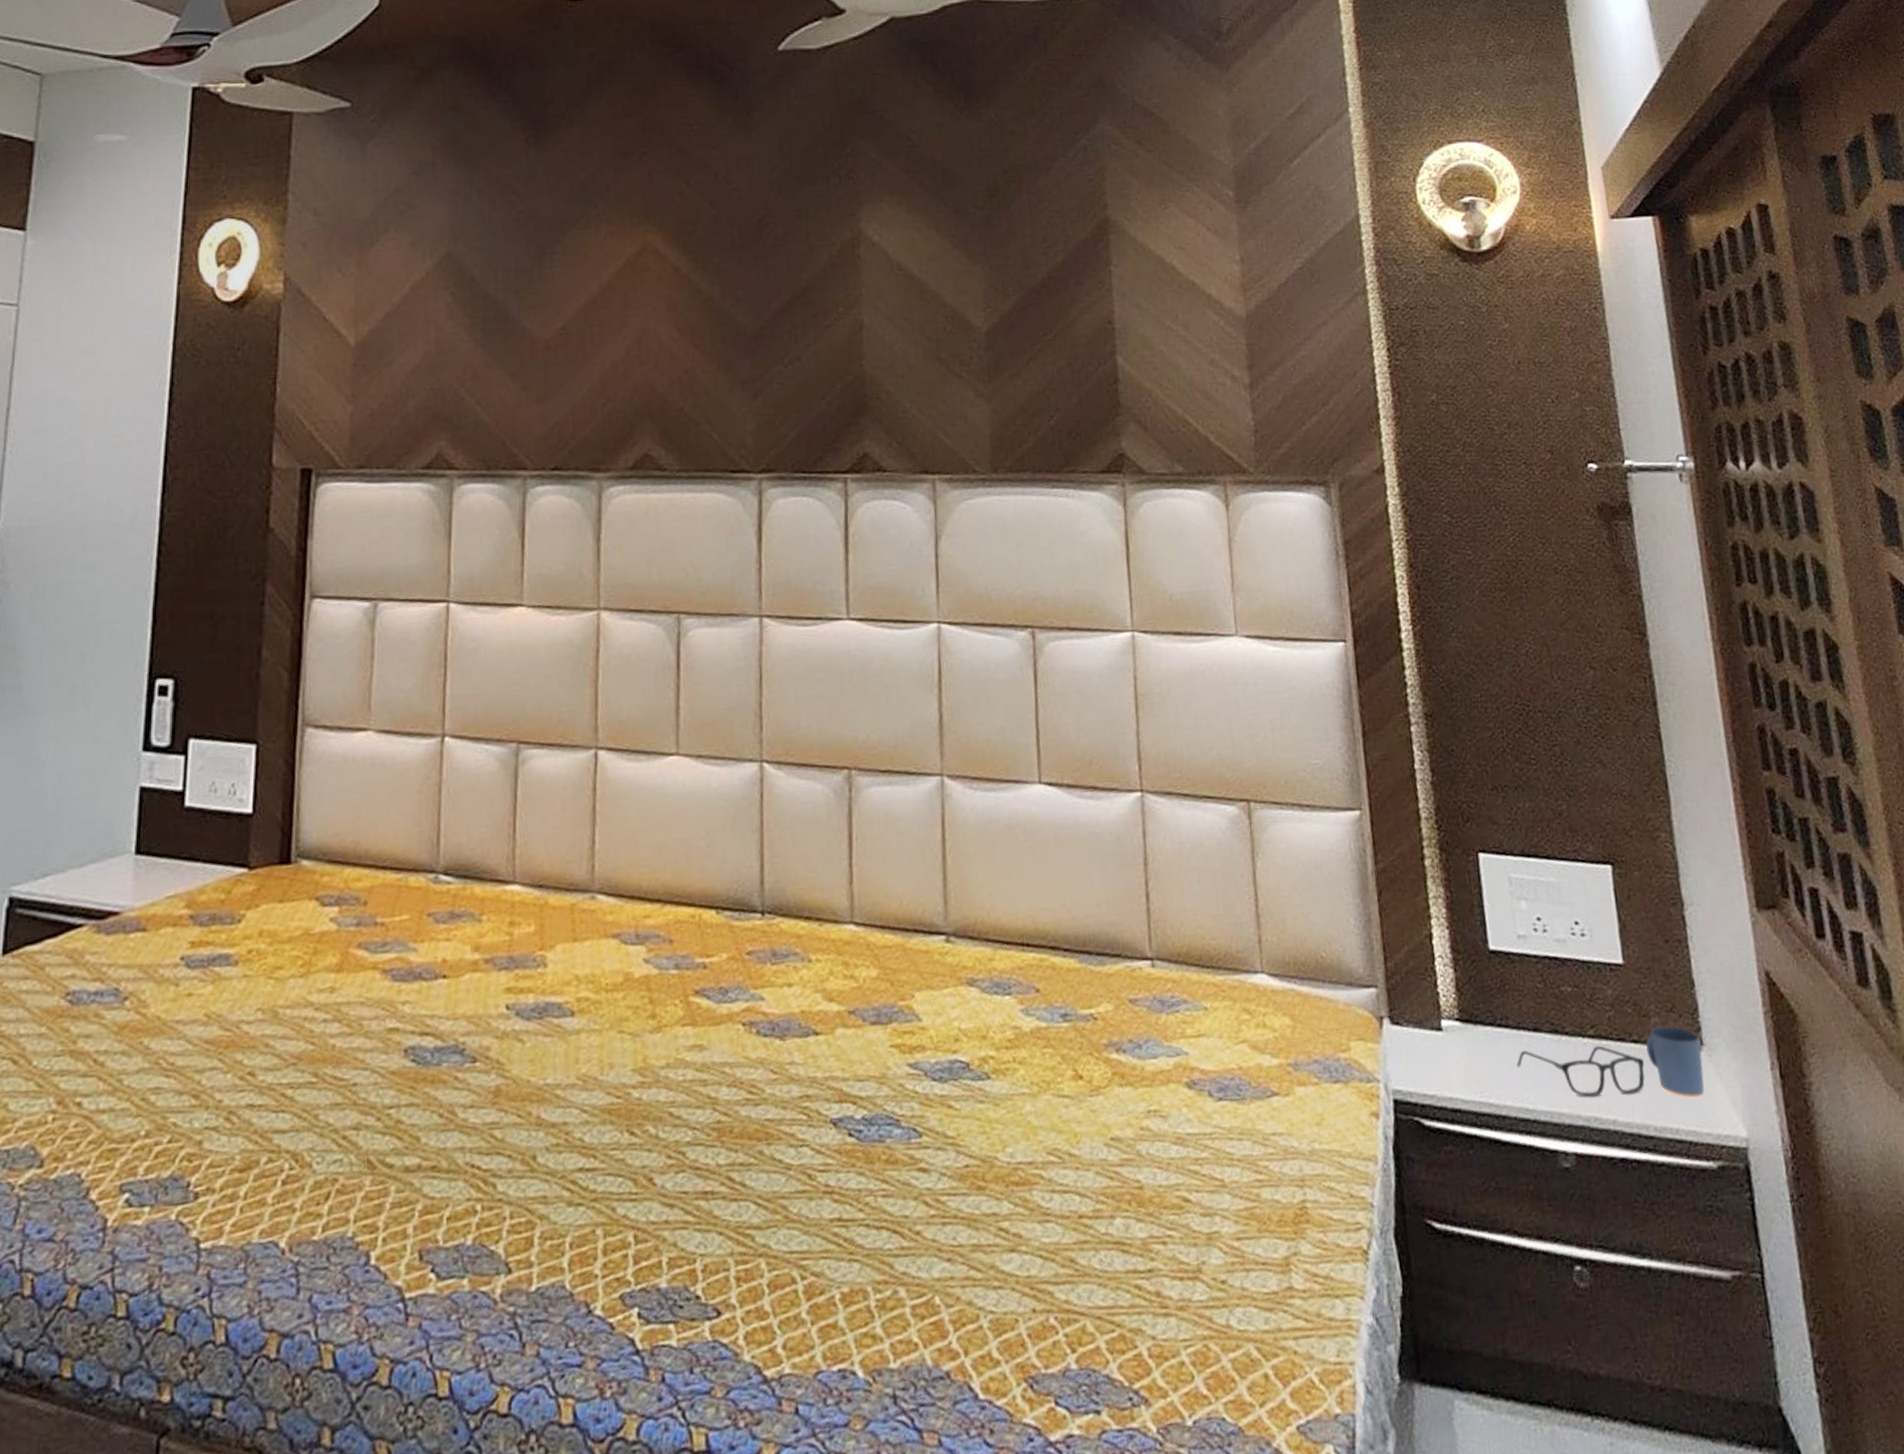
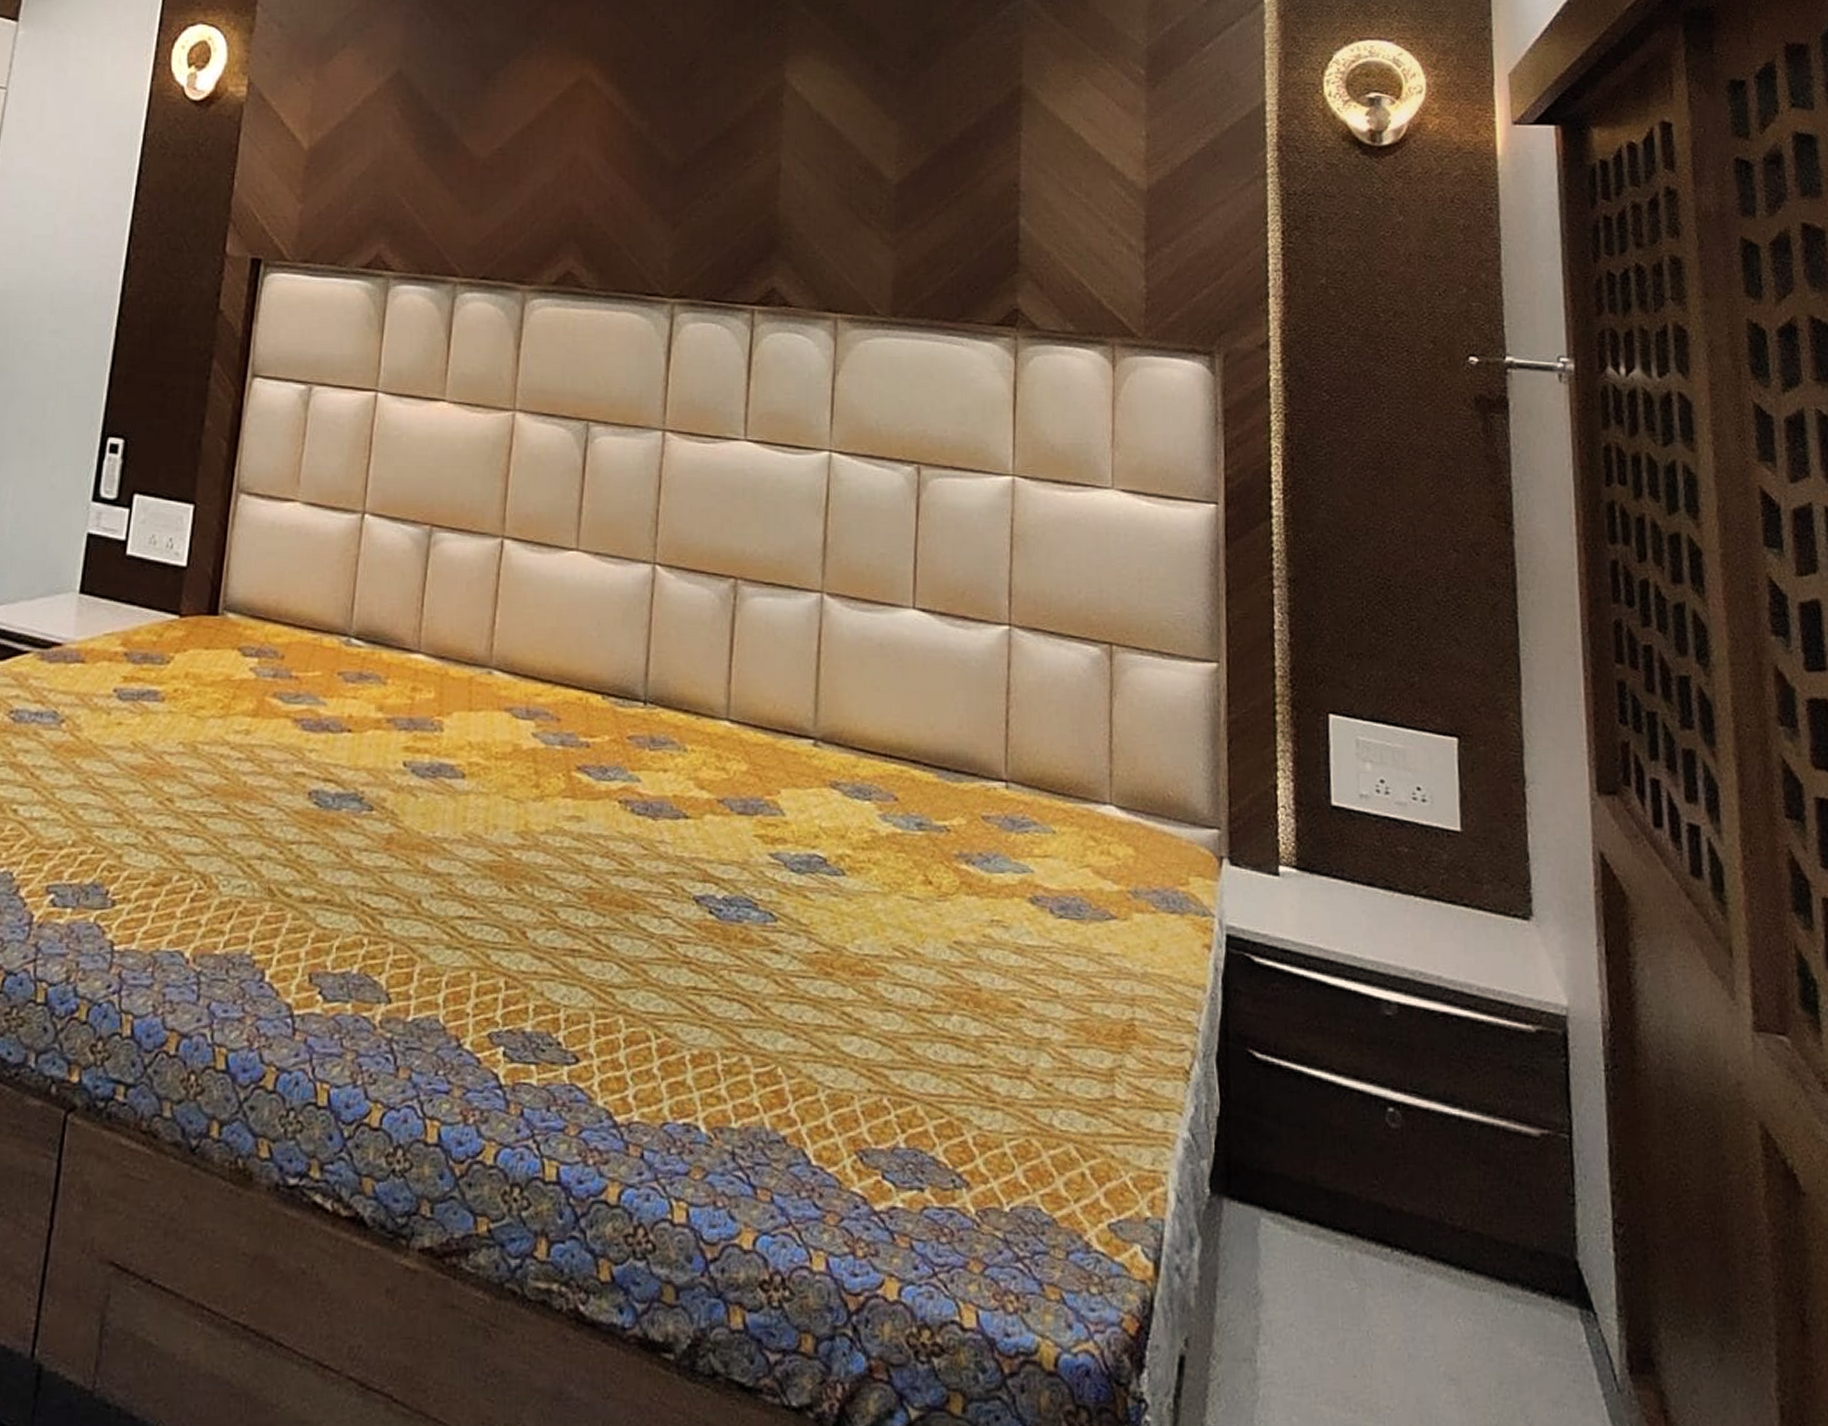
eyeglasses: present [1516,1045,1645,1098] -> none [1348,902,1474,955]
mug: present [1646,1025,1705,1098] -> none [1476,893,1531,964]

